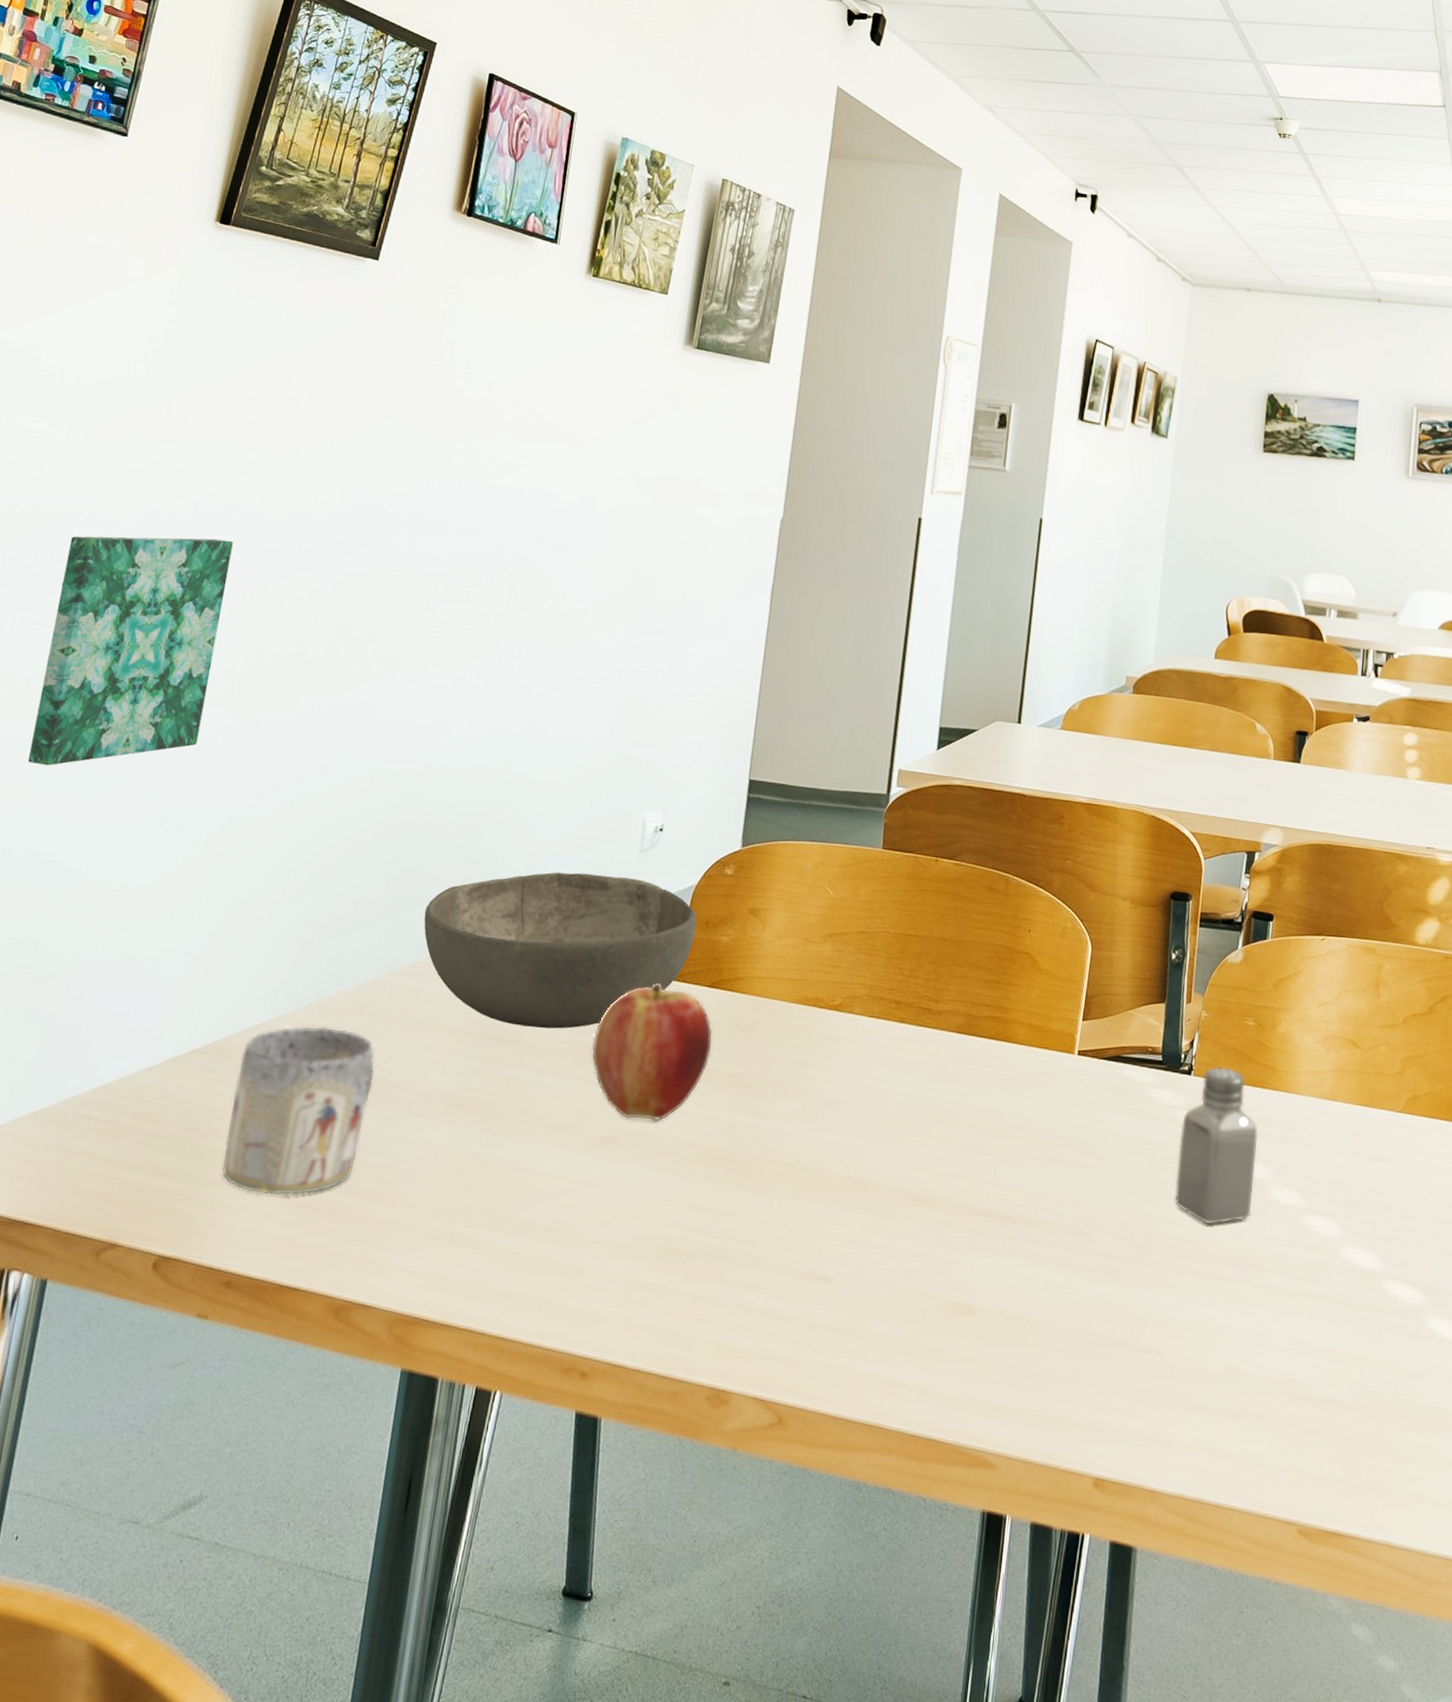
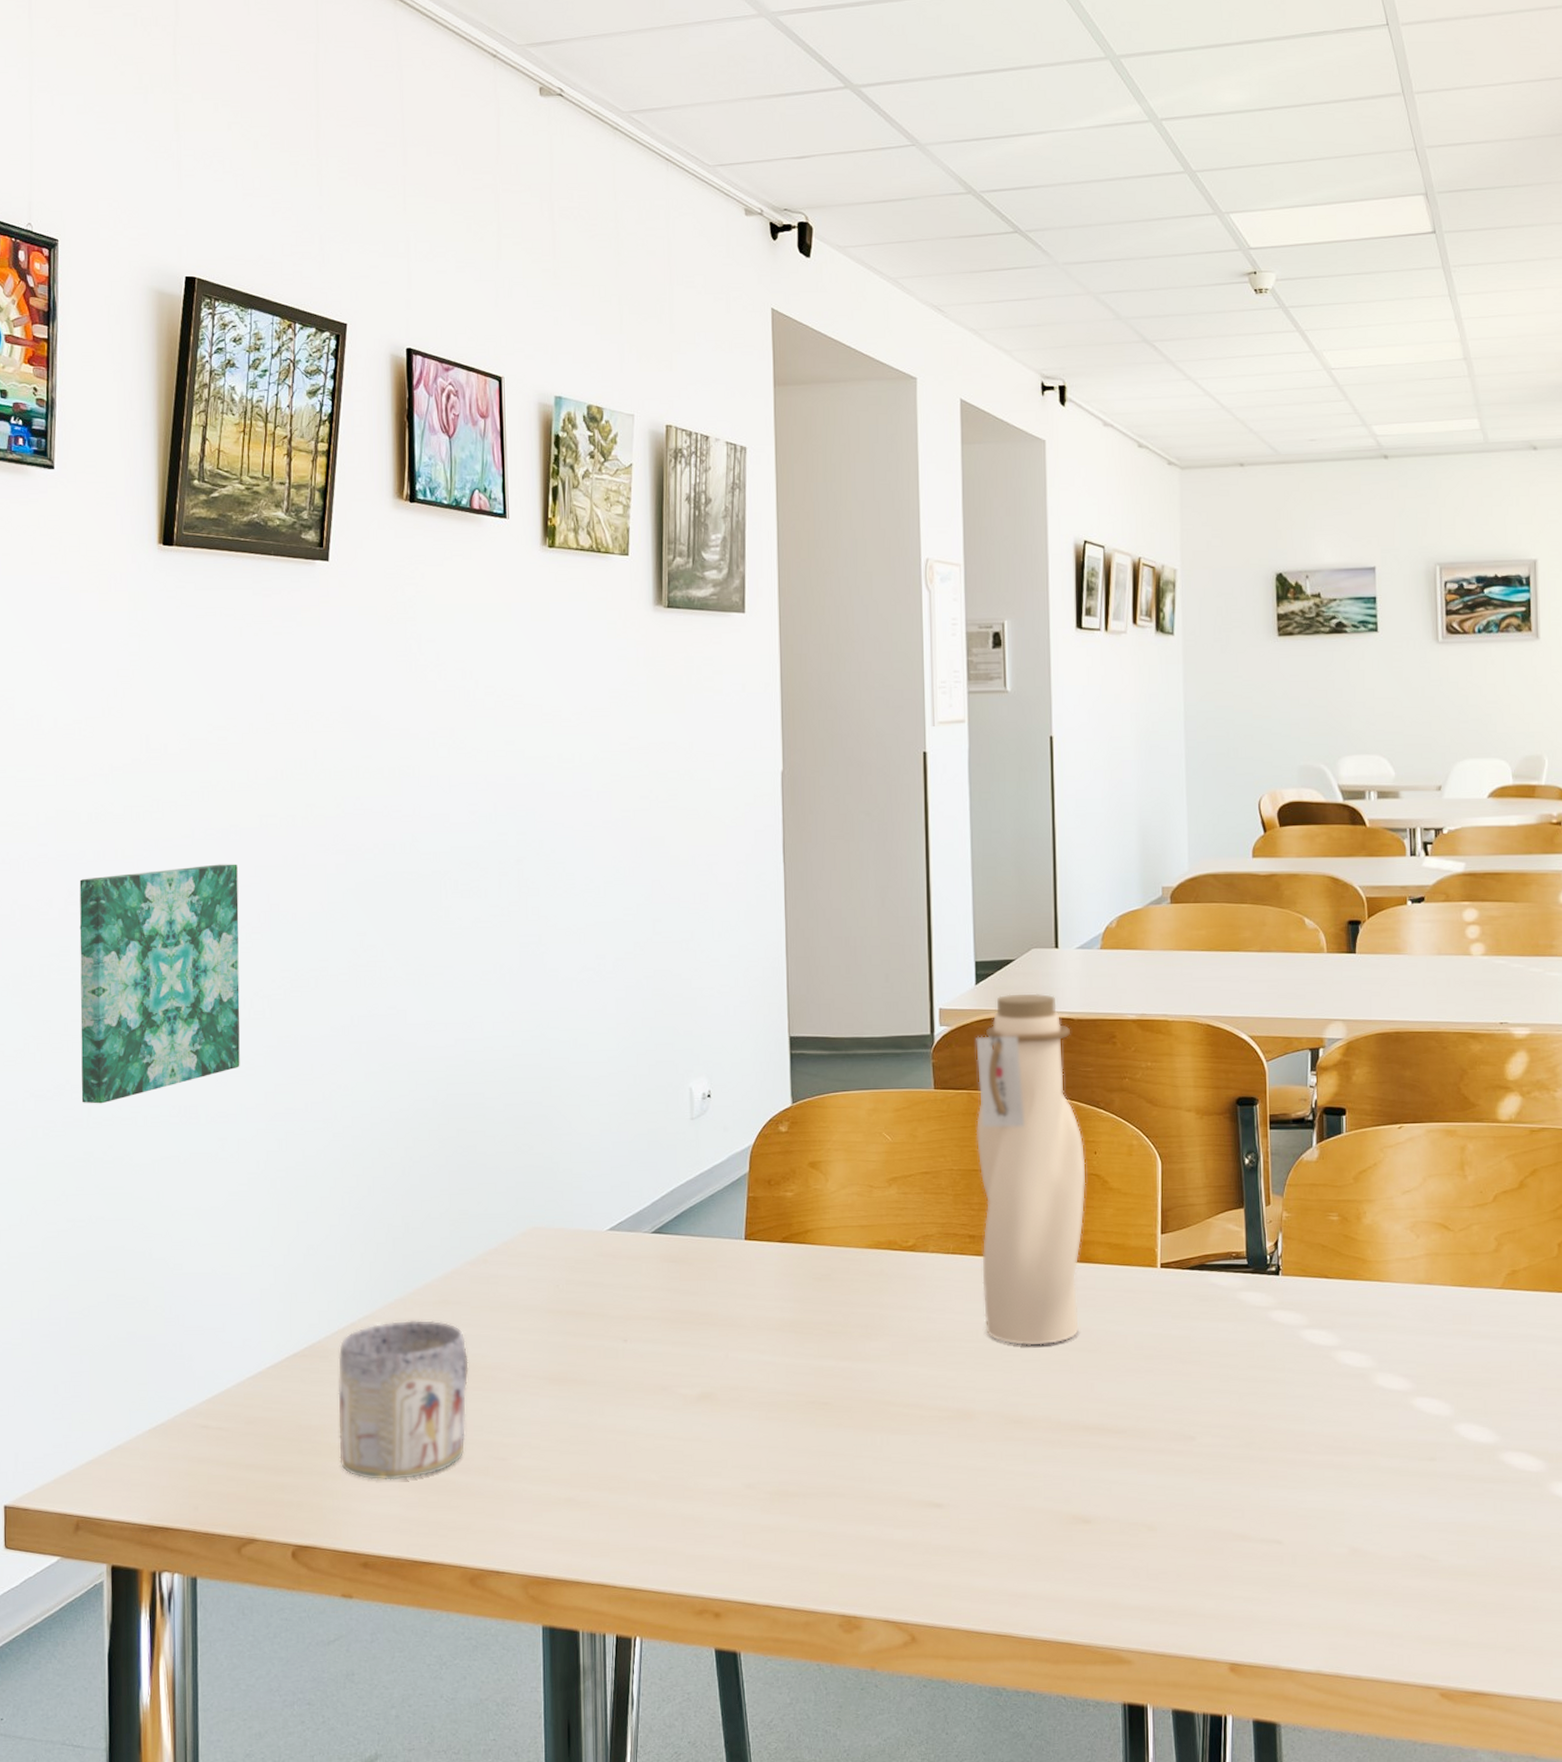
bowl: present [423,872,697,1029] -> none [490,1145,759,1299]
apple: present [591,982,713,1121] -> none [675,1243,793,1375]
water bottle: none [898,763,1022,1122] -> present [976,993,1086,1346]
saltshaker: present [1174,1067,1259,1225] -> none [1275,1264,1357,1417]

